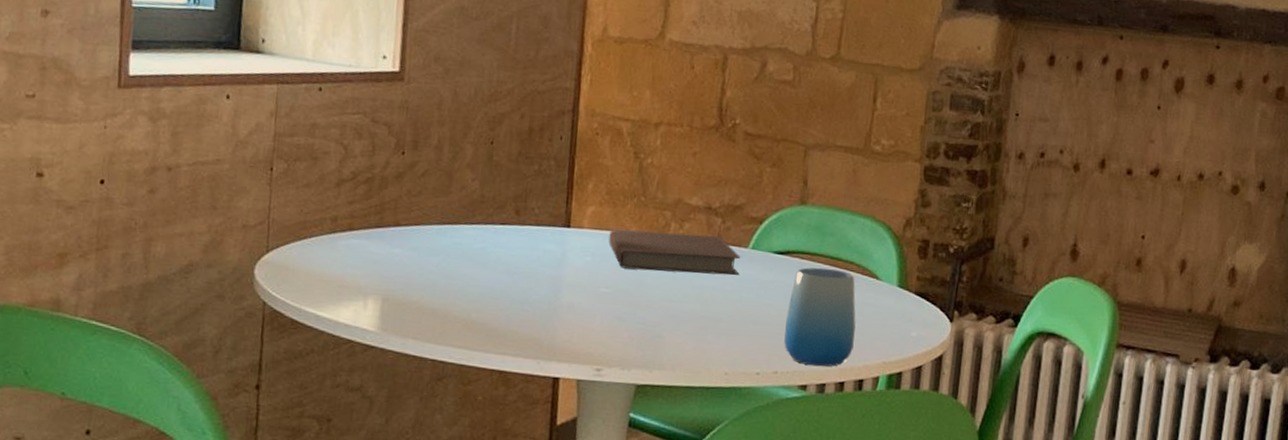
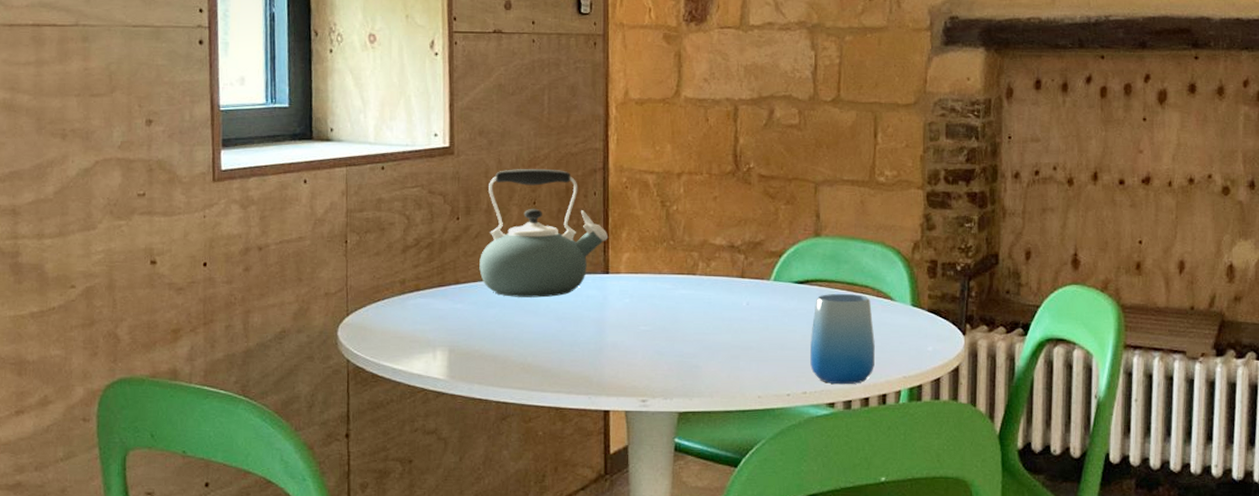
kettle: none [423,103,573,249] -> present [479,168,609,298]
notebook: present [608,230,741,276] -> none [644,271,765,308]

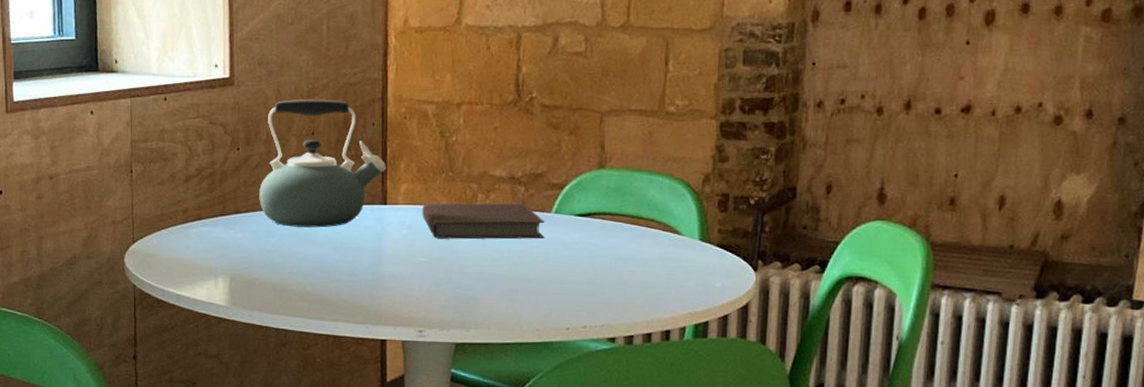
notebook: none [644,271,765,308] -> present [422,203,545,239]
cup: present [810,293,875,385] -> none [591,226,660,320]

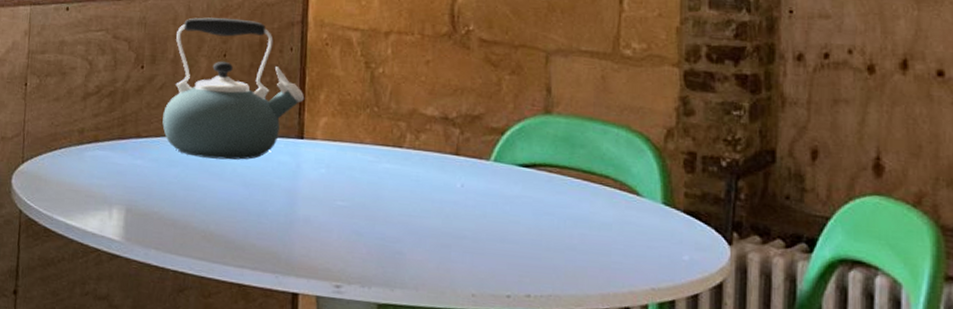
notebook: present [422,203,545,239] -> none [343,141,483,190]

